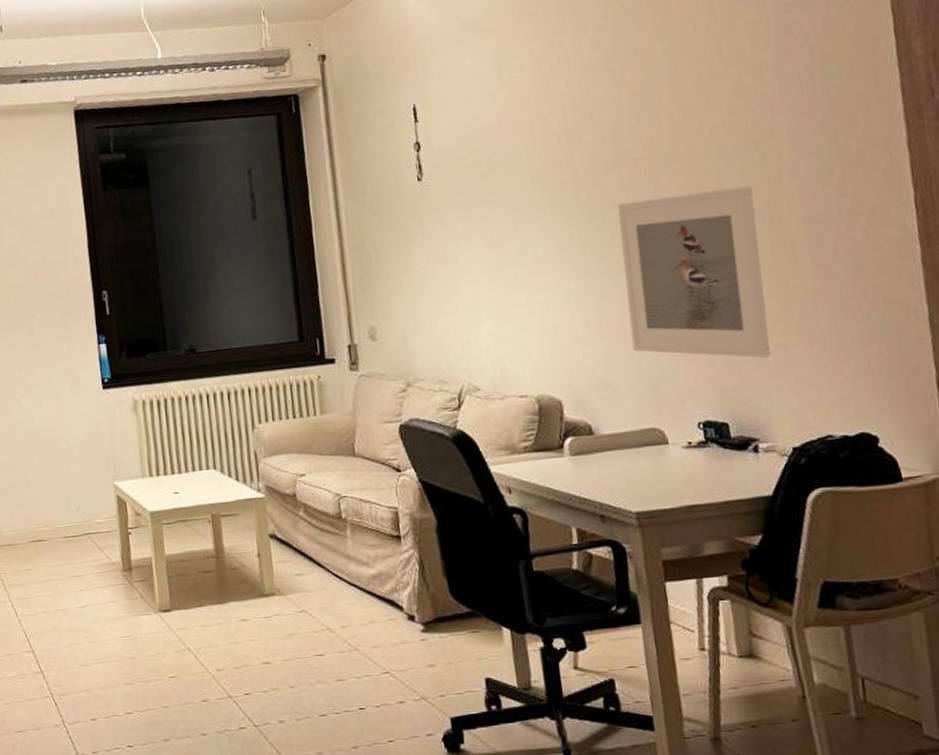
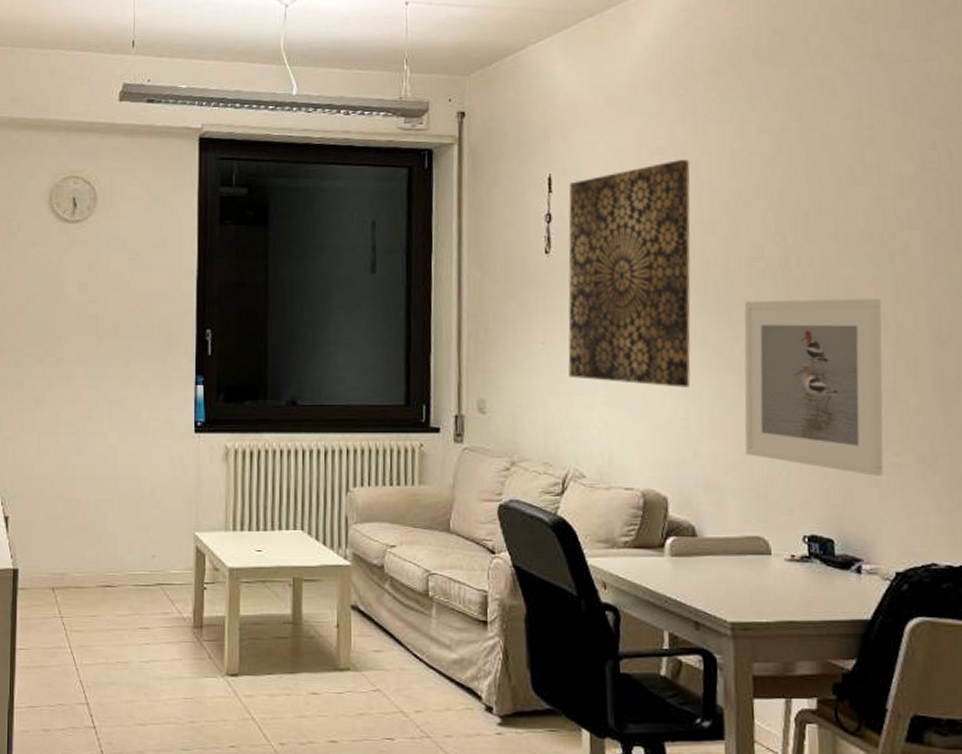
wall art: none [434,74,573,297] -> present [568,160,691,388]

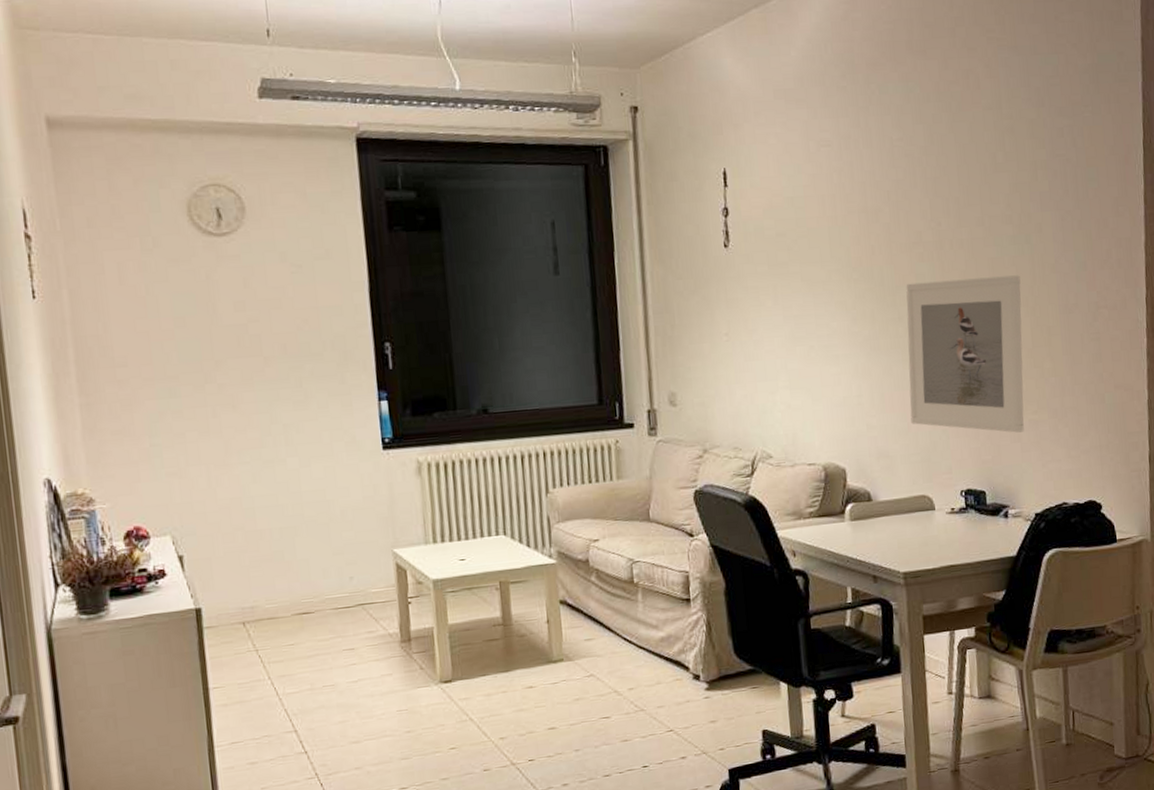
wall art: present [568,160,691,388] -> none [743,151,862,368]

